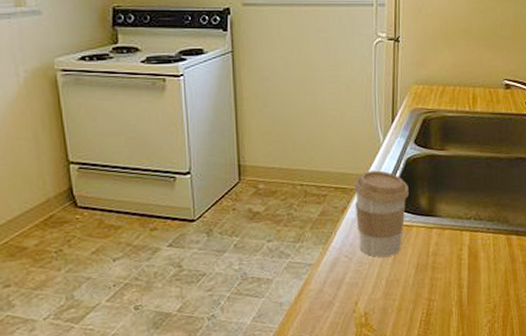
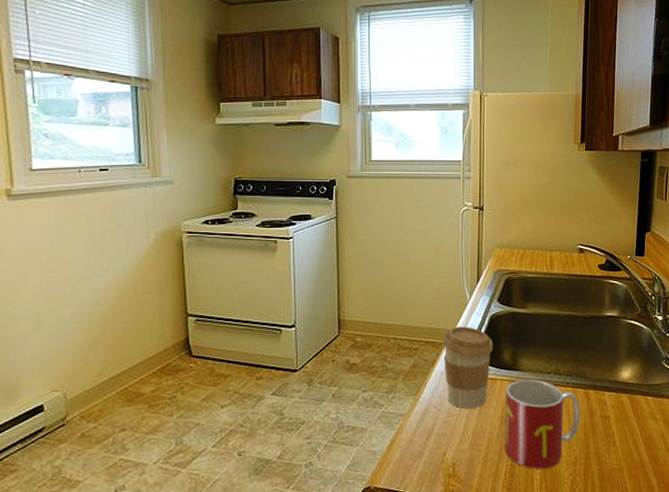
mug: none [420,225,501,318] -> present [504,379,581,470]

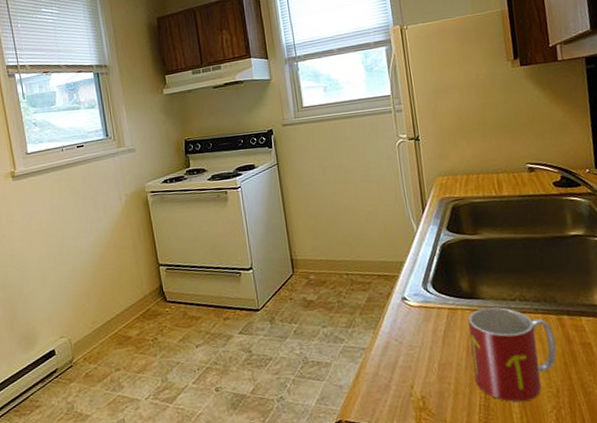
coffee cup: present [442,326,494,409] -> none [394,257,450,340]

